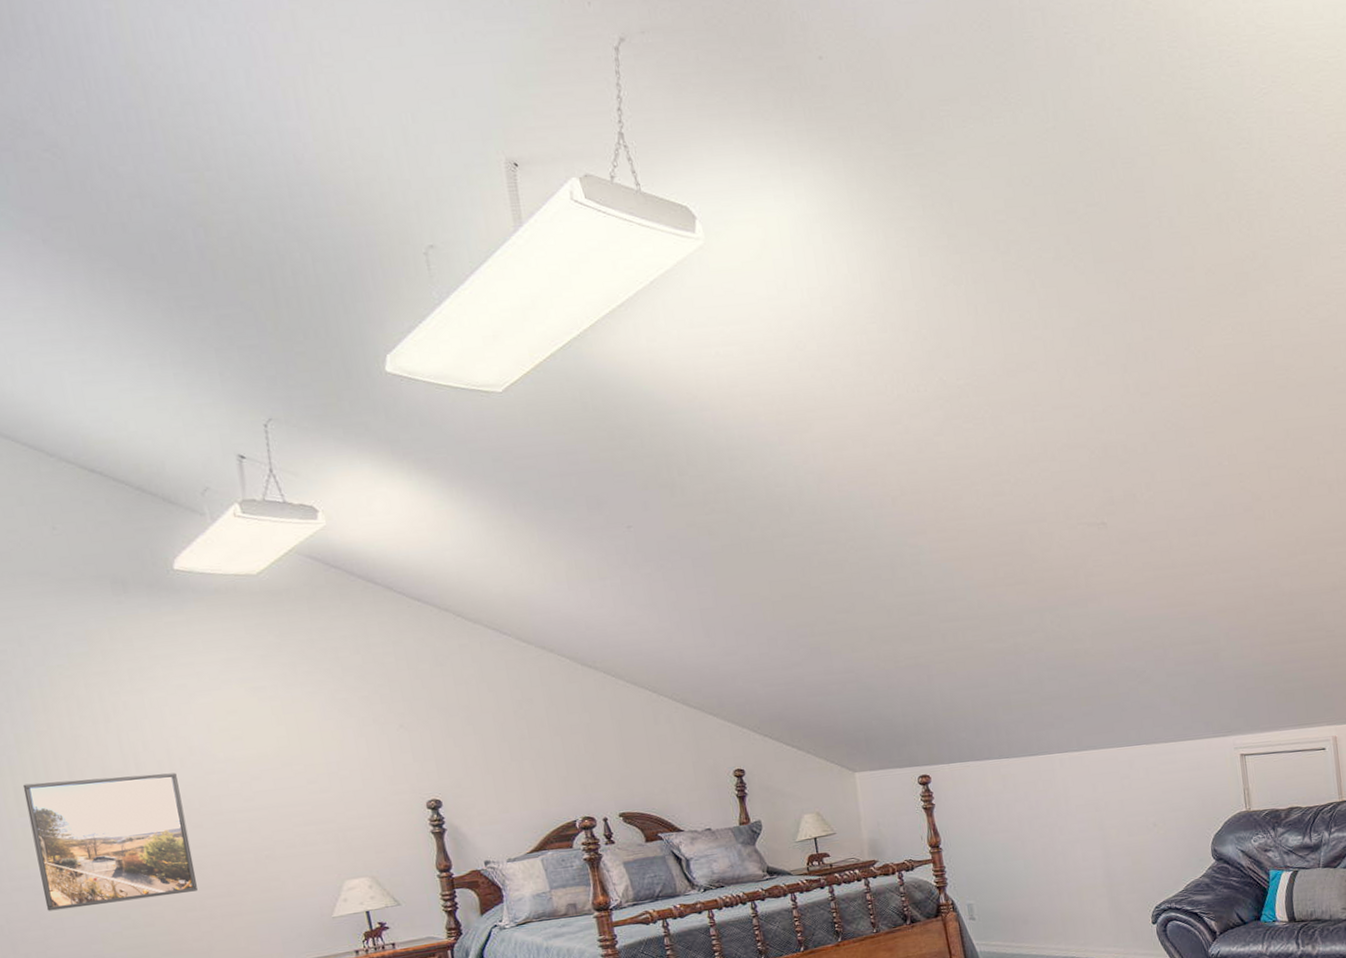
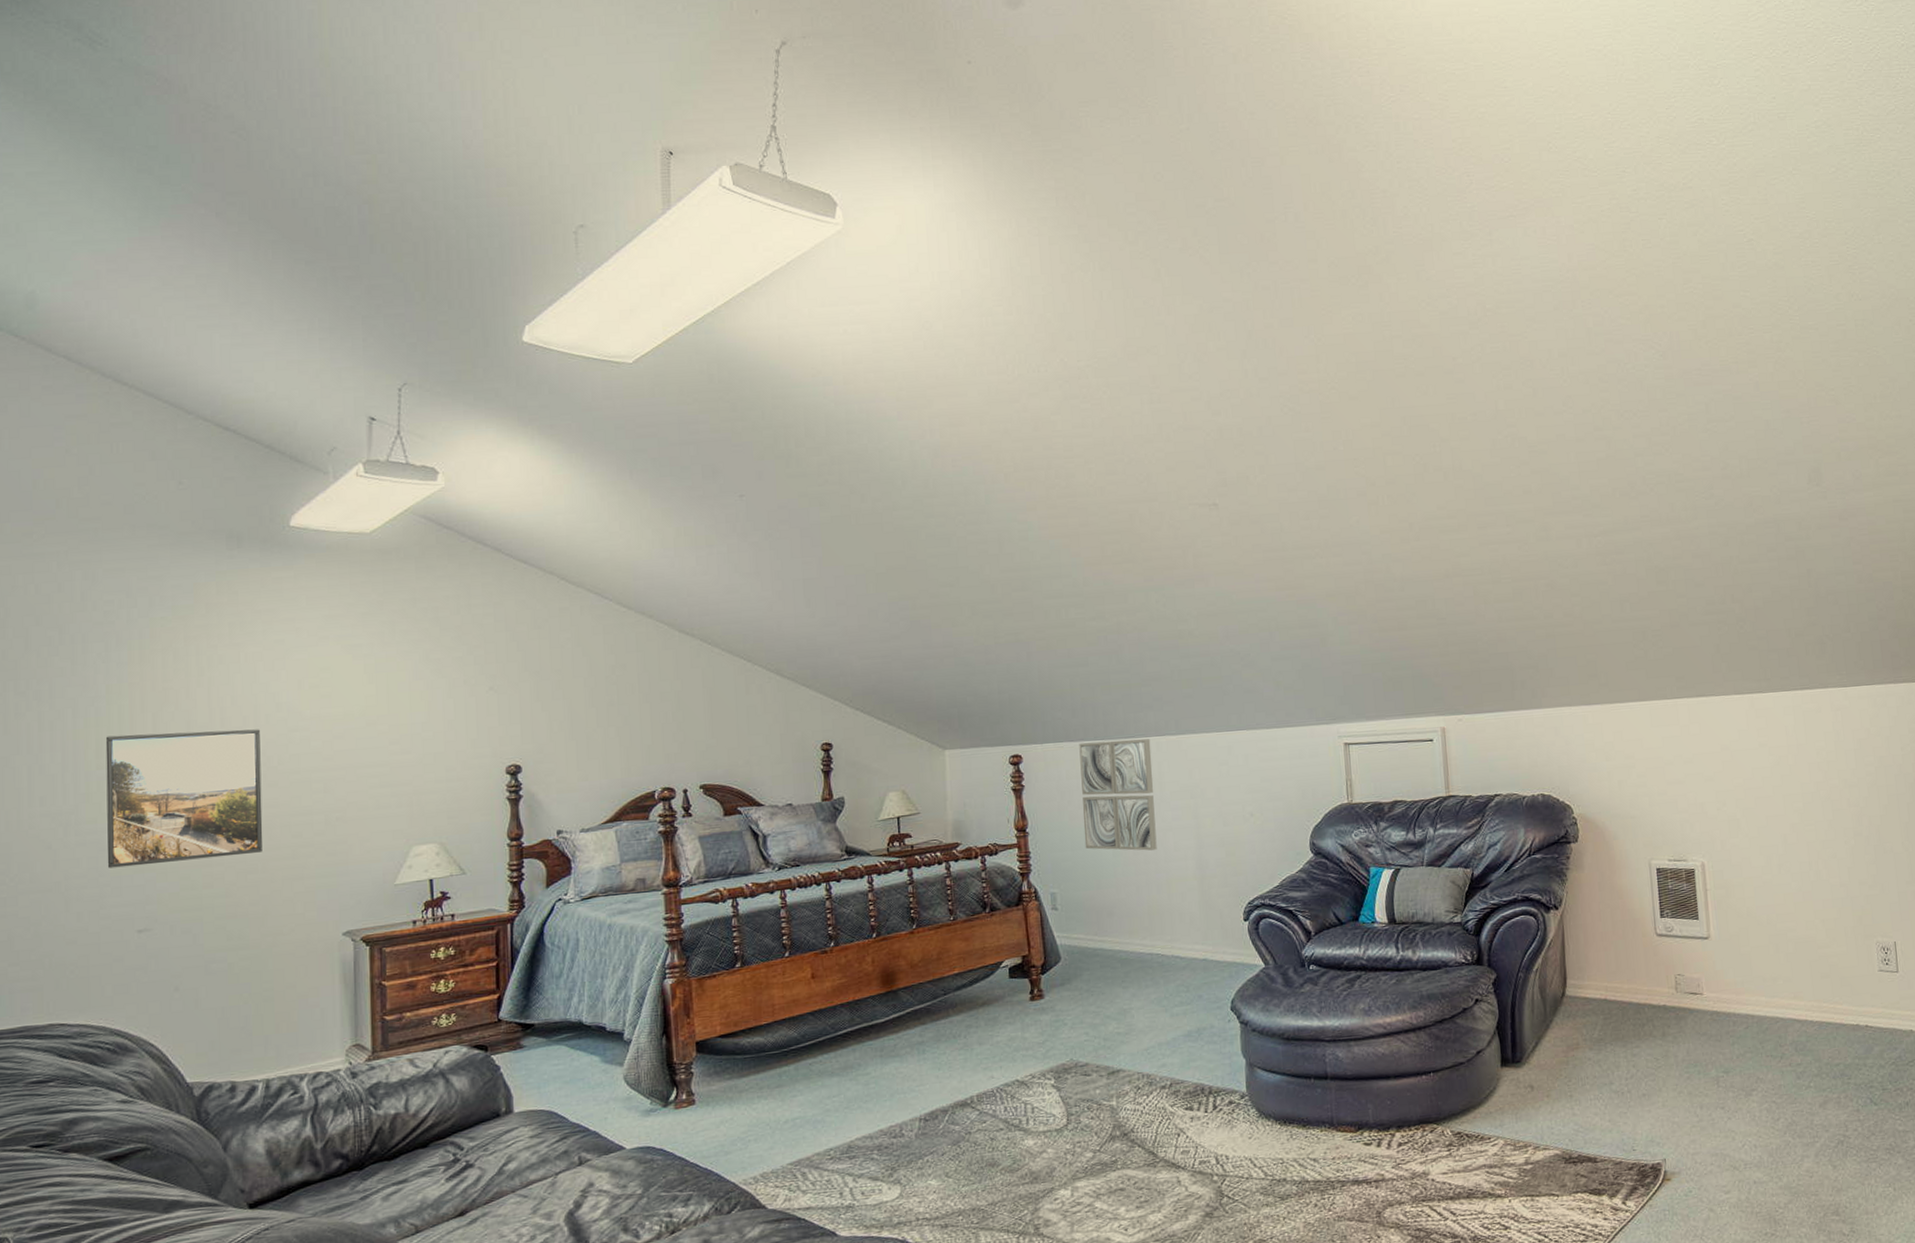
wall art: none [984,755,1066,862] -> present [1079,738,1157,851]

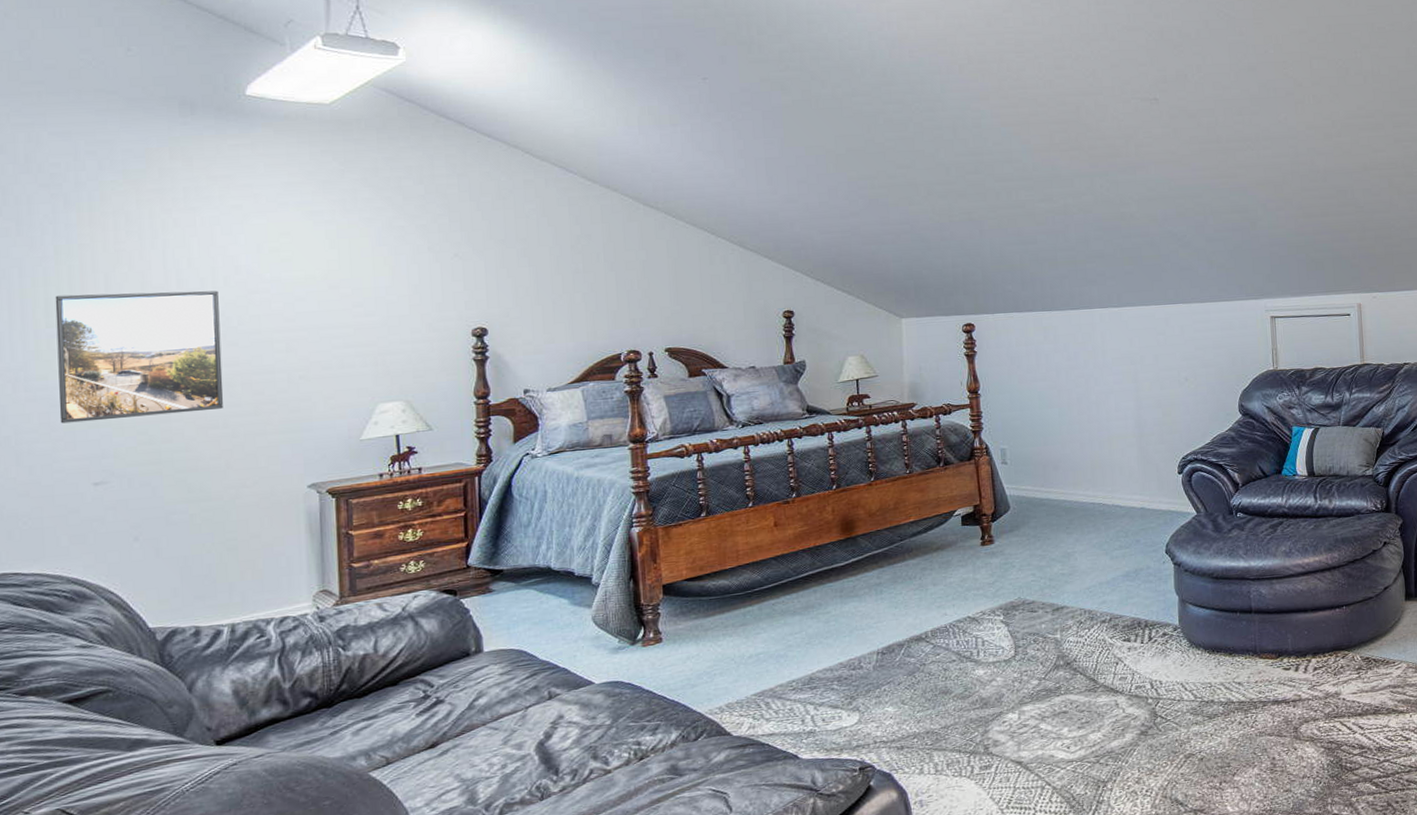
wall art: present [1079,738,1157,851] -> none [1028,310,1100,411]

